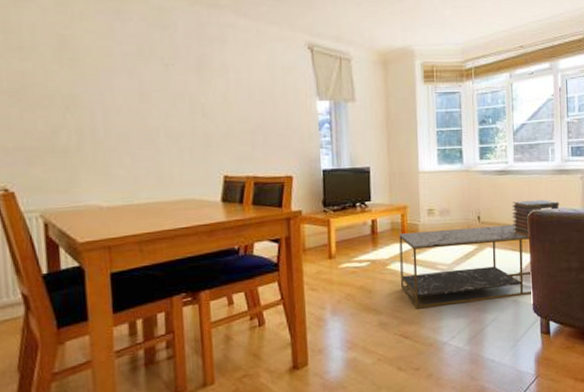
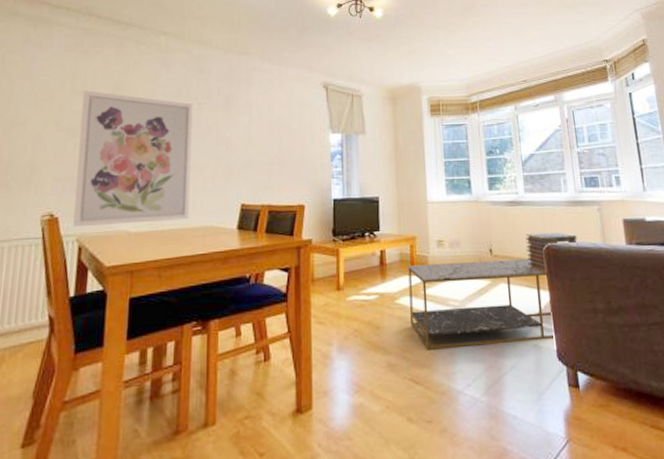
wall art: none [21,46,168,203] -> present [73,90,193,228]

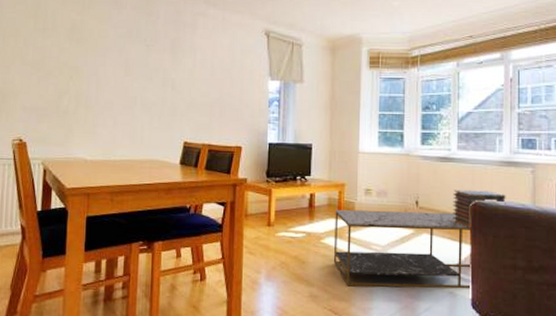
wall art: present [73,90,193,228] -> none [39,28,142,152]

